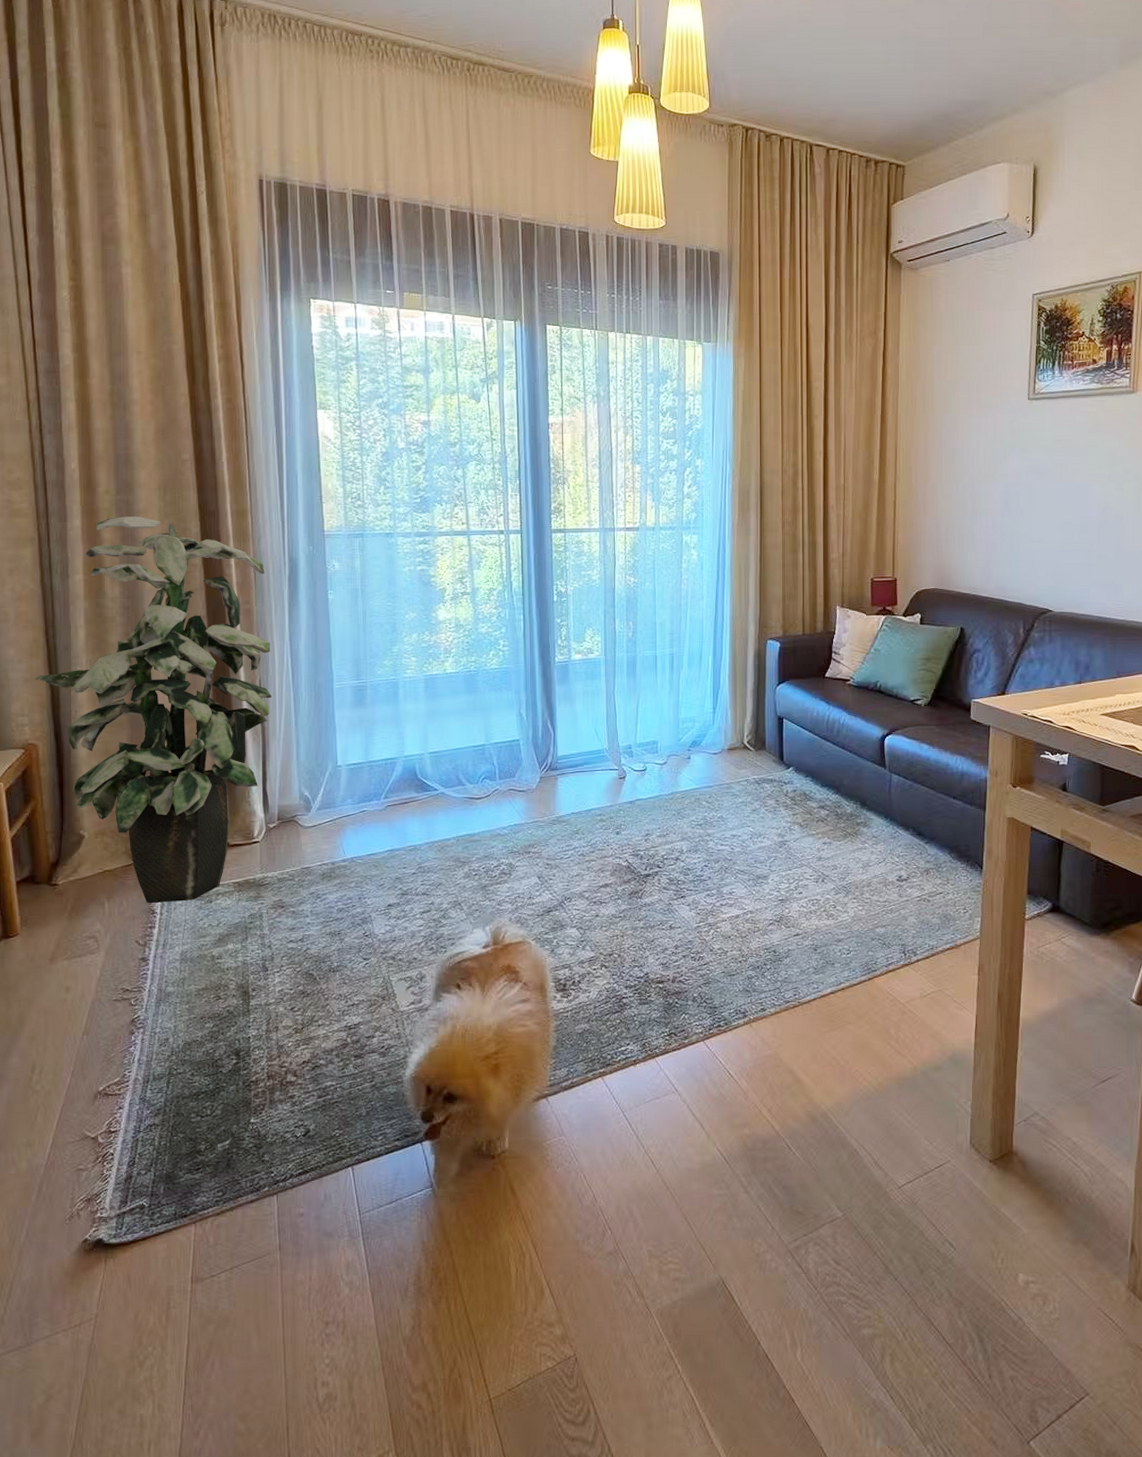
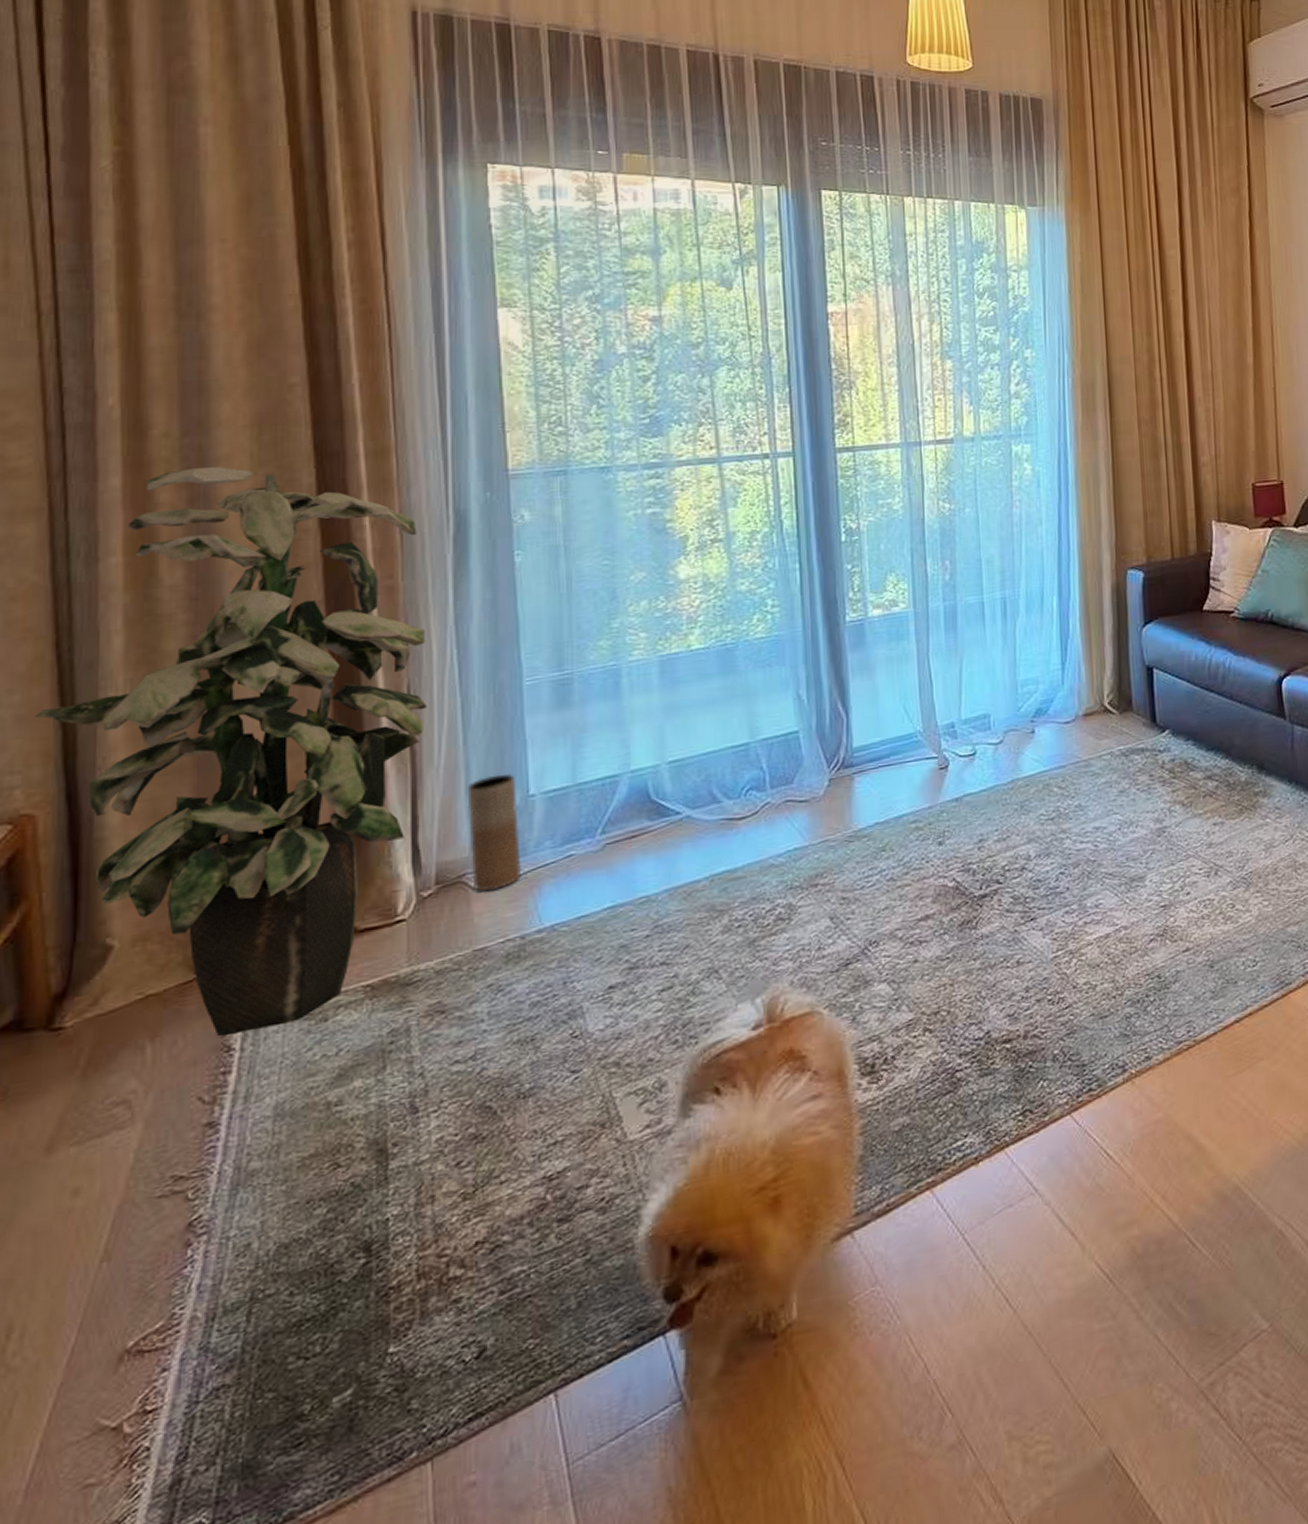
vase: none [297,749,333,829] -> present [467,773,522,891]

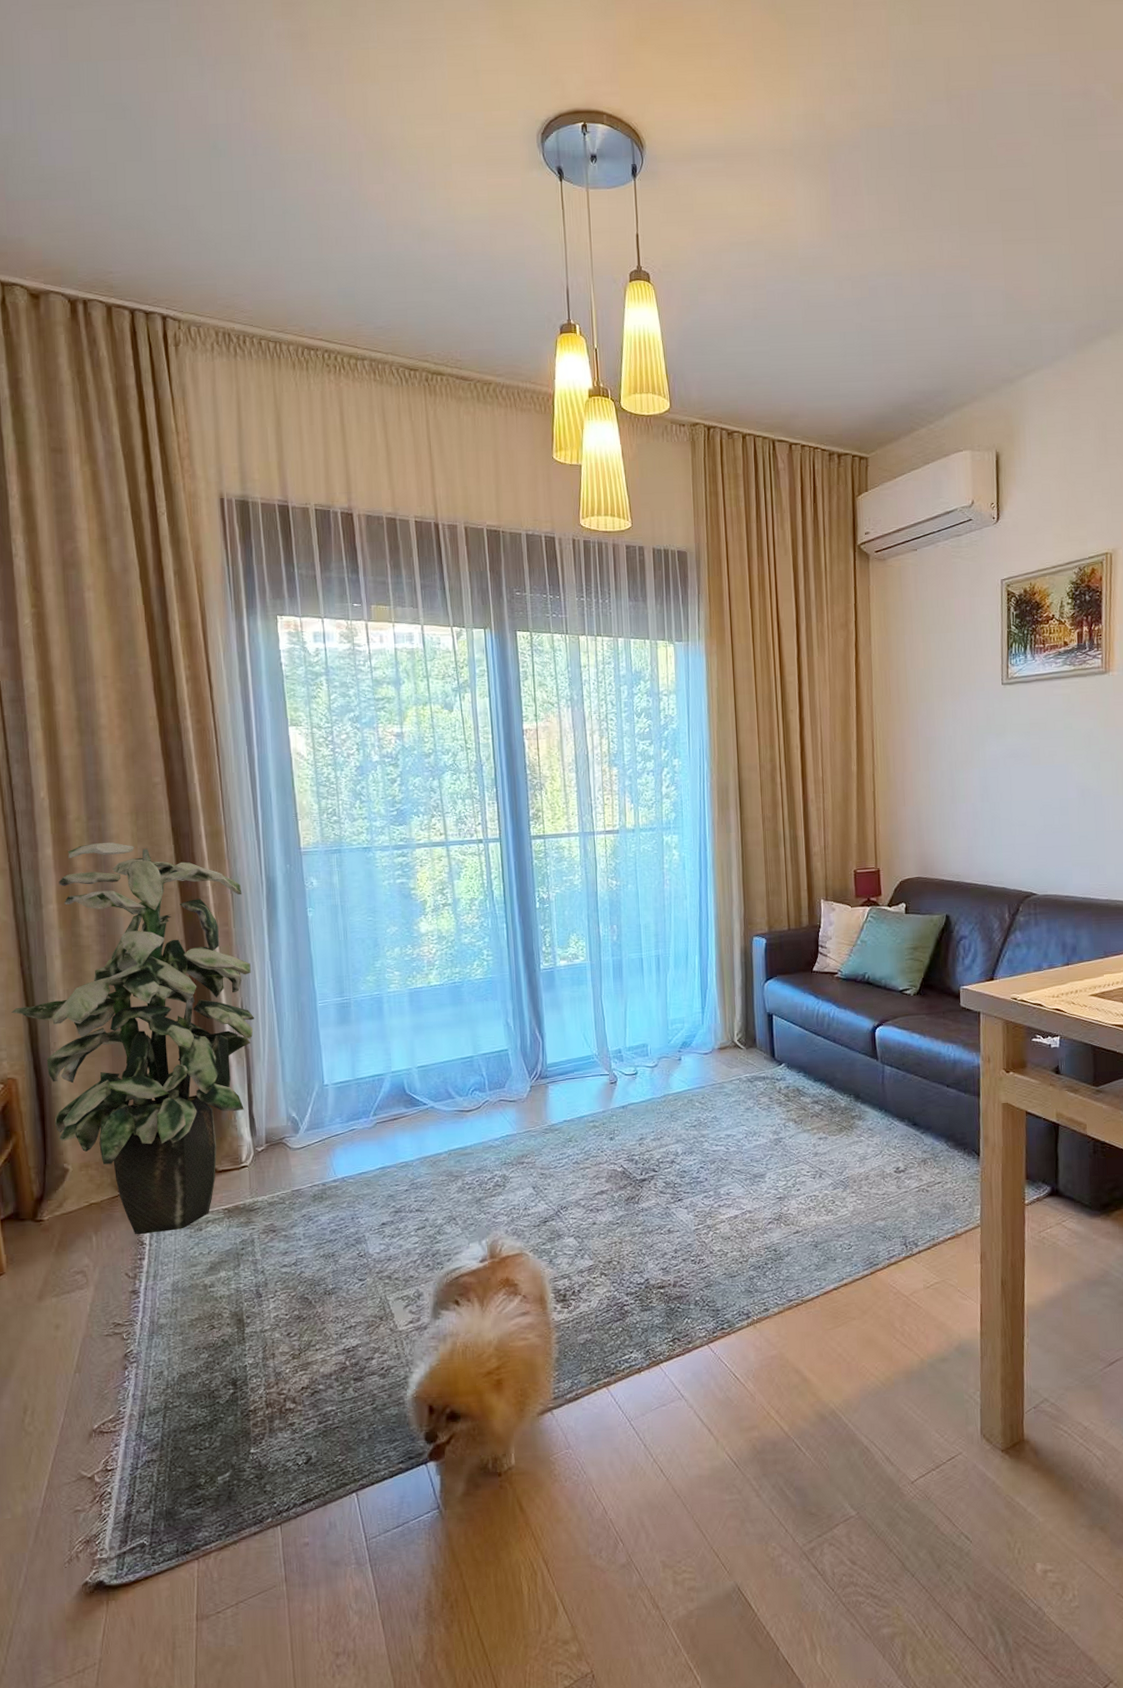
vase: present [467,773,522,891] -> none [283,1068,322,1150]

